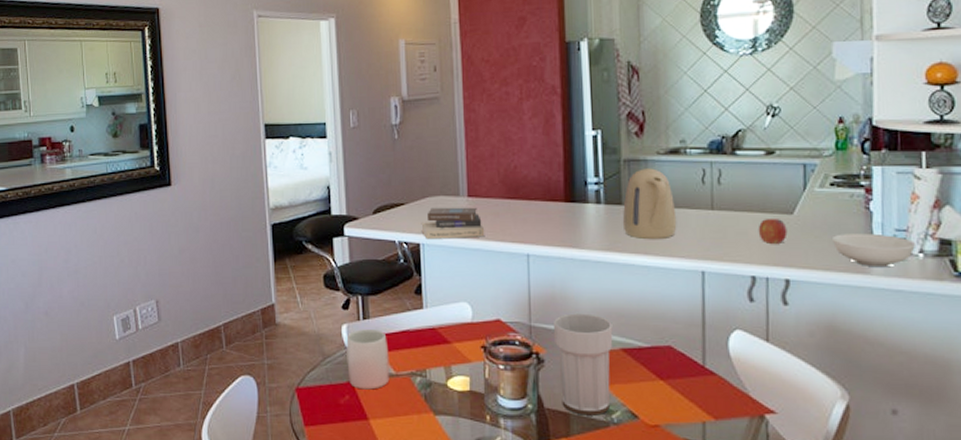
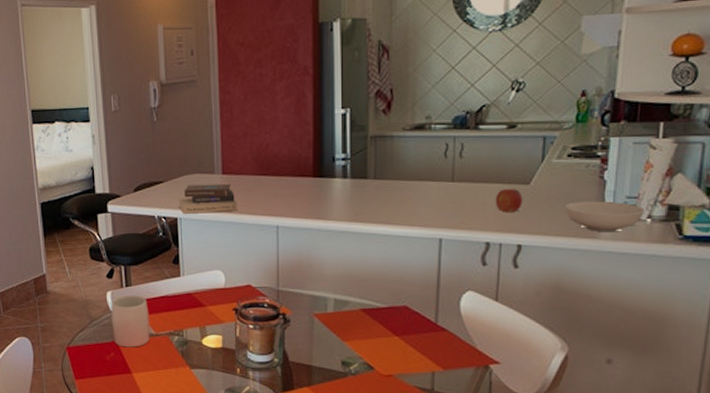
cup: present [554,313,613,416] -> none [300,278,354,367]
kettle: present [622,168,677,240] -> none [367,144,419,211]

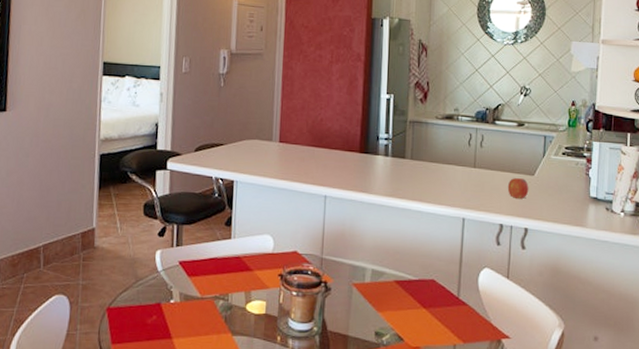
mug: present [111,295,150,348] -> none [157,255,197,311]
books: present [178,183,238,214] -> none [236,149,291,179]
bowl: present [566,201,646,233] -> none [561,193,620,223]

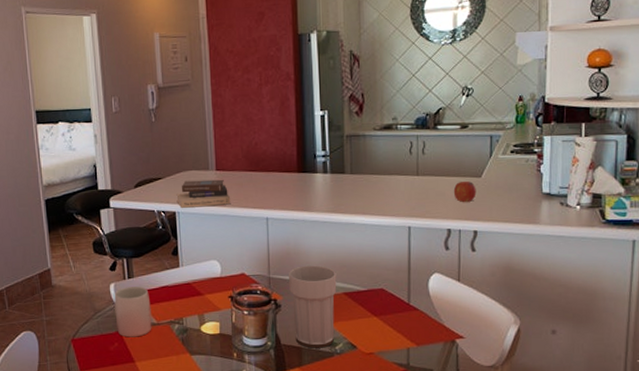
mug: none [157,255,197,311] -> present [114,286,152,338]
books: none [236,149,291,179] -> present [176,179,231,208]
cup: none [341,248,389,338] -> present [289,265,337,348]

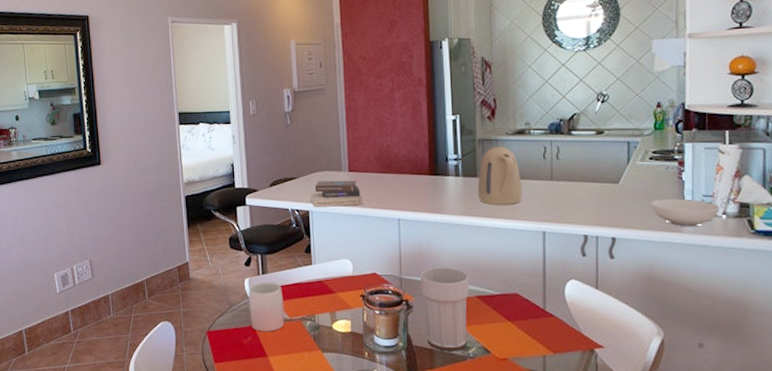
kettle: none [345,142,389,202] -> present [477,146,523,206]
fruit: present [453,181,476,202] -> none [589,187,614,208]
bowl: none [511,191,575,219] -> present [651,199,721,227]

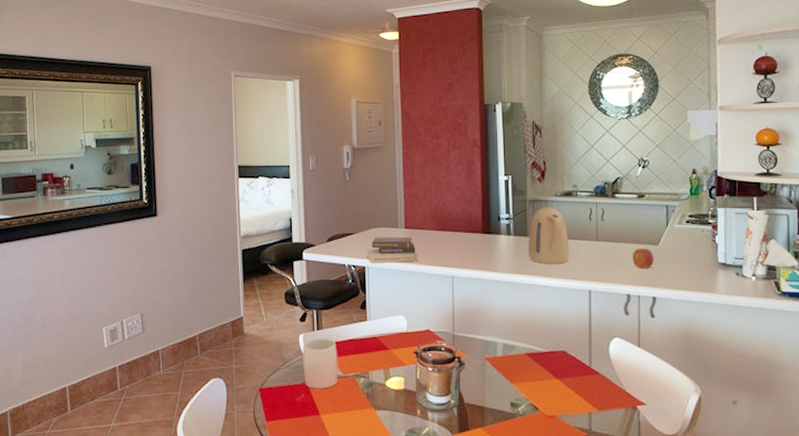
cup: present [420,267,470,351] -> none [473,324,520,409]
fruit: none [589,187,614,208] -> present [632,249,654,268]
bowl: present [651,199,721,227] -> none [688,261,751,288]

